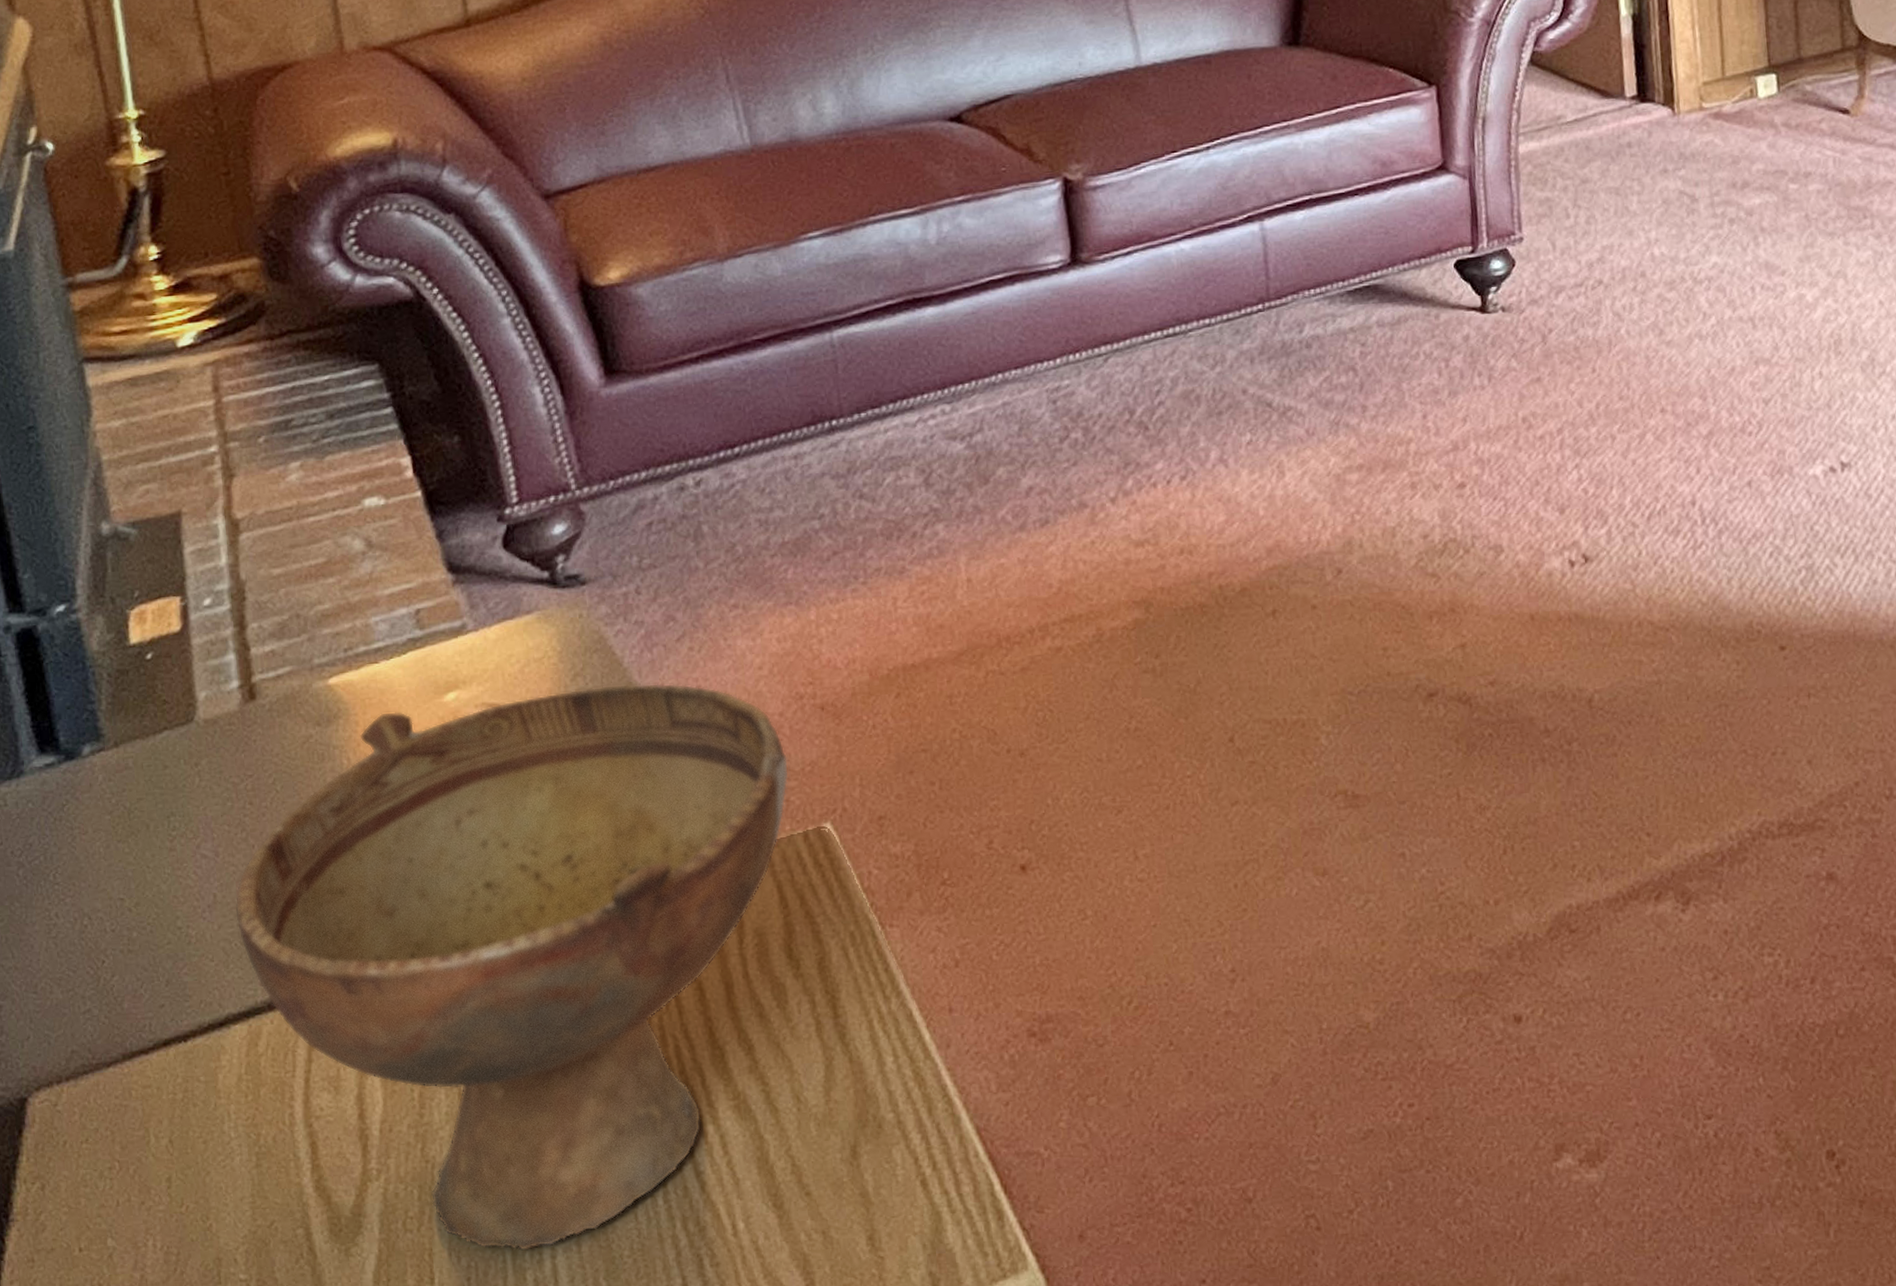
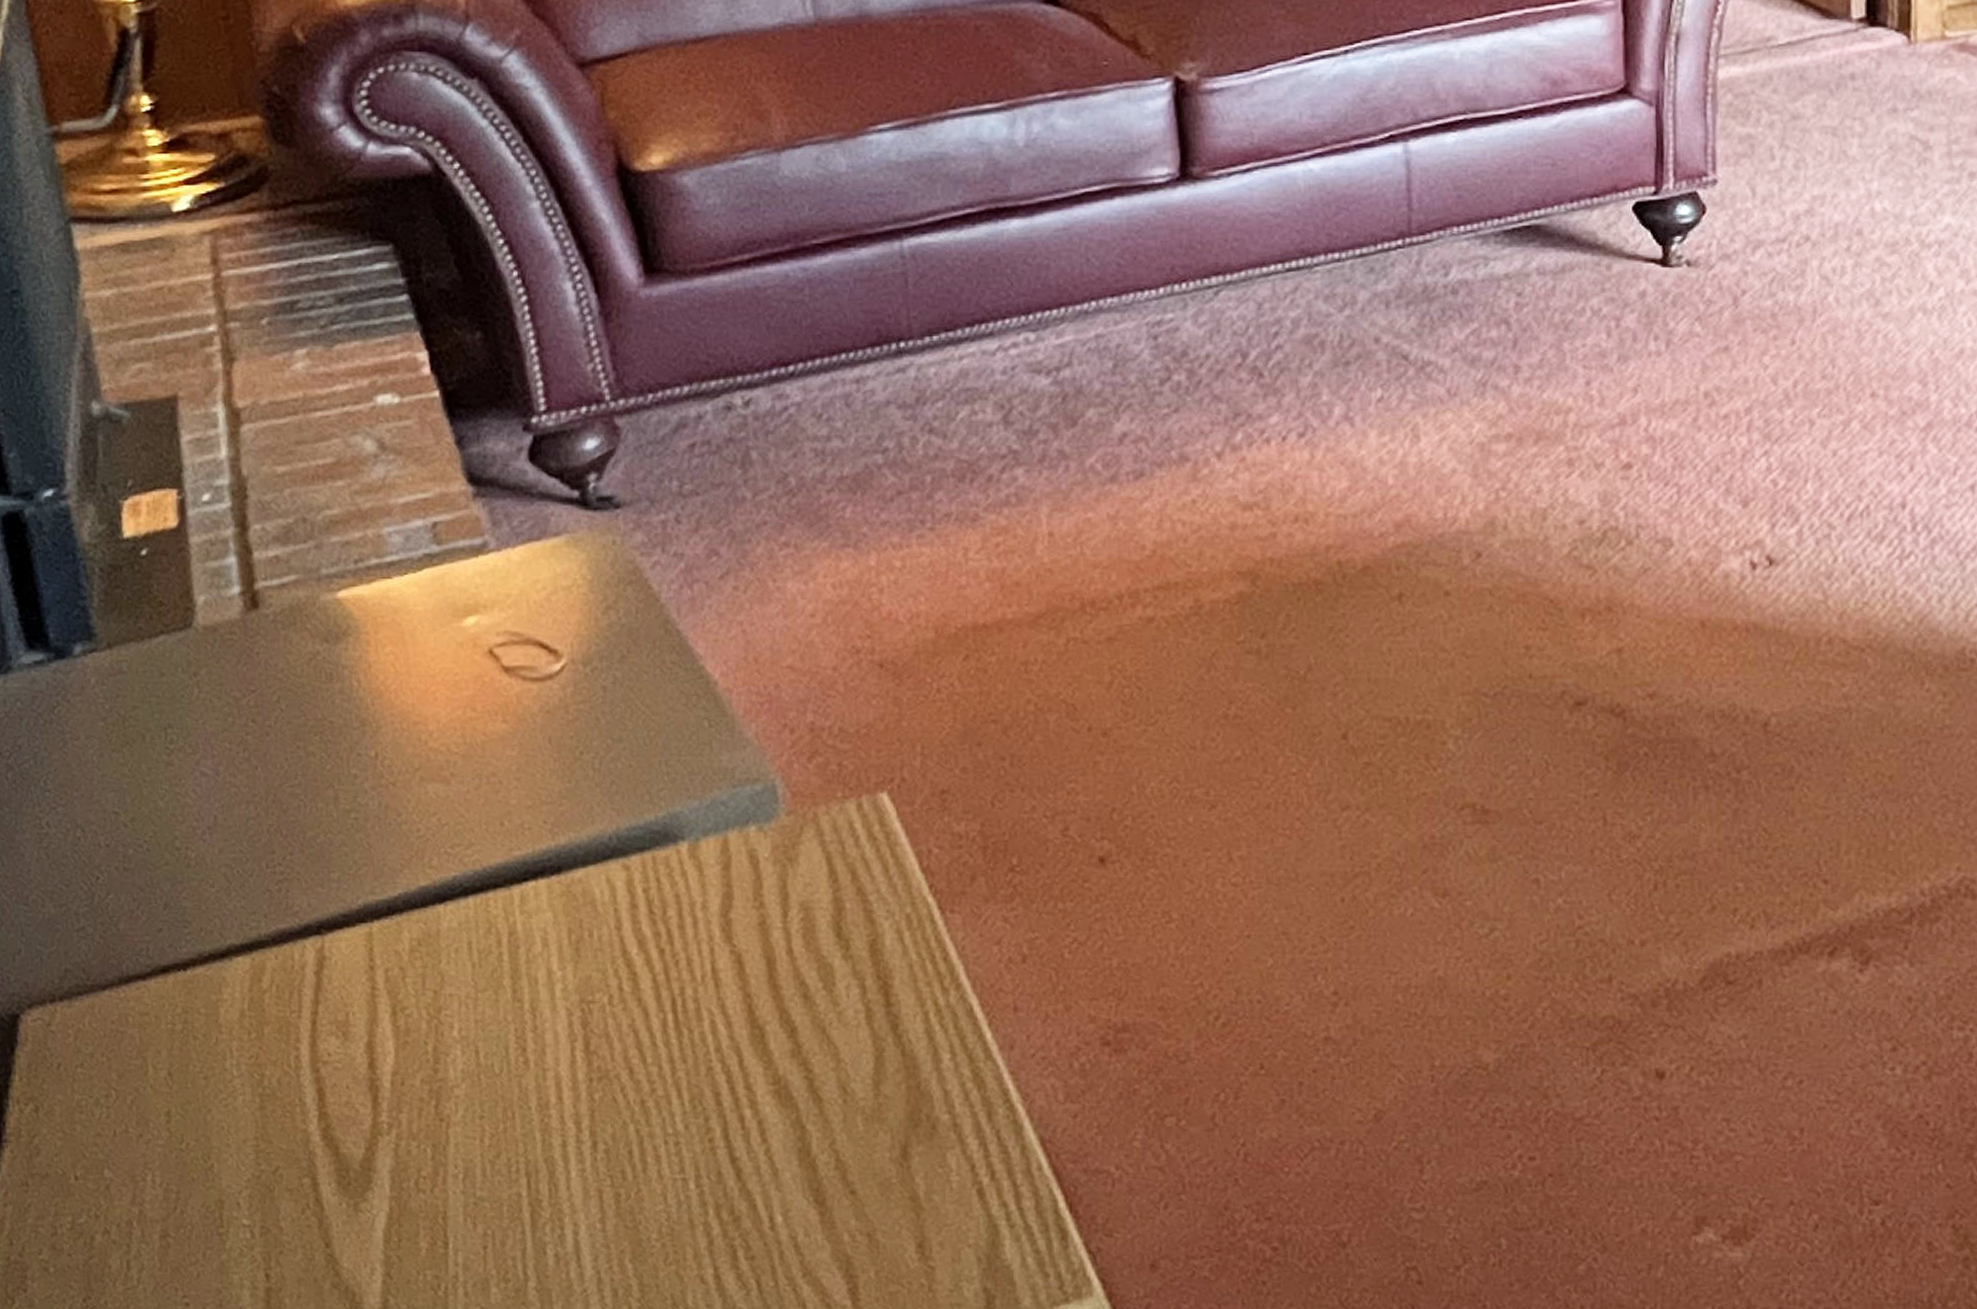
bowl: present [235,683,790,1252] -> none [237,621,843,1225]

